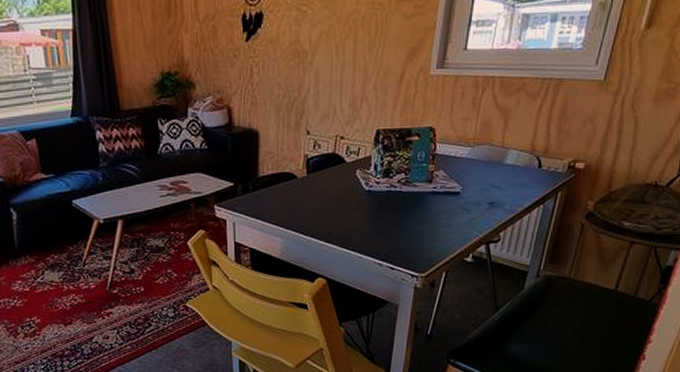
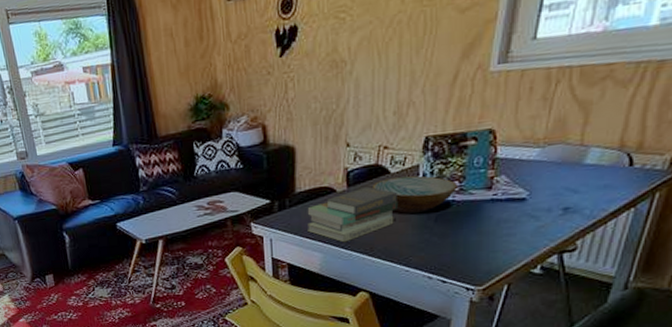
books: none [269,174,353,228] -> present [307,186,399,243]
bowl: none [331,166,405,202] -> present [373,175,459,213]

